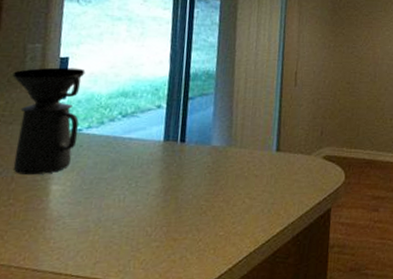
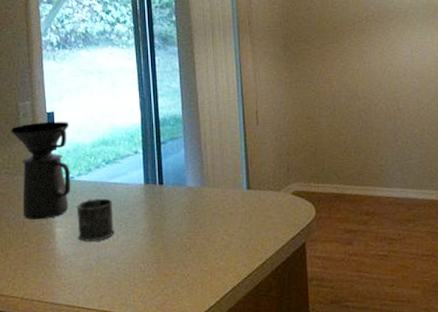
mug: none [76,154,124,201] -> present [76,198,115,242]

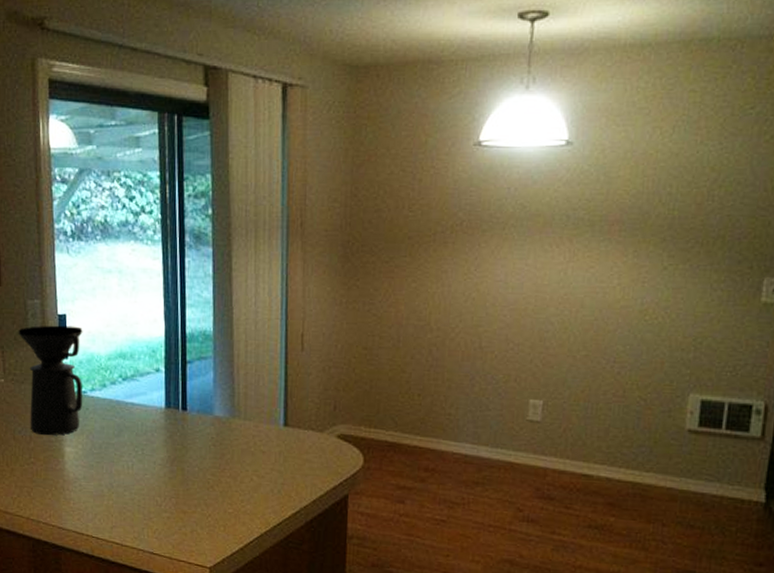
mug: present [76,198,115,242] -> none [88,418,130,466]

